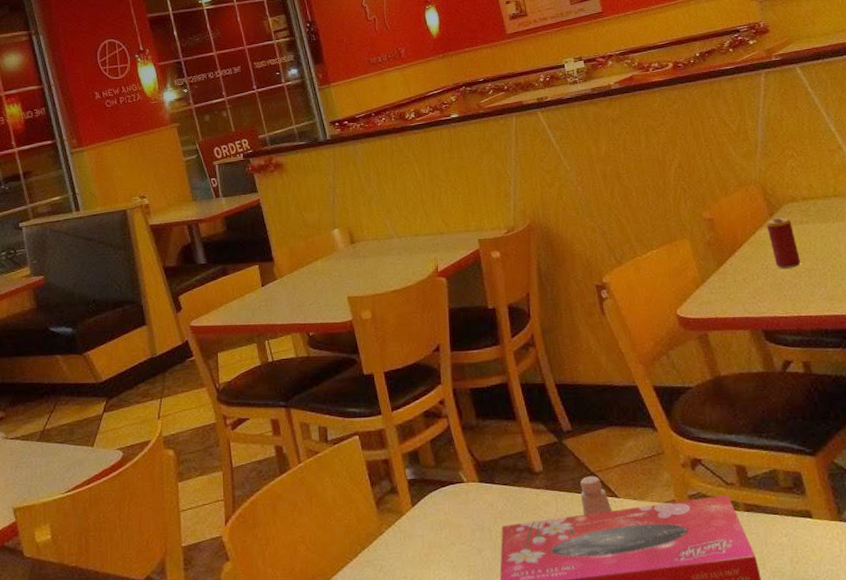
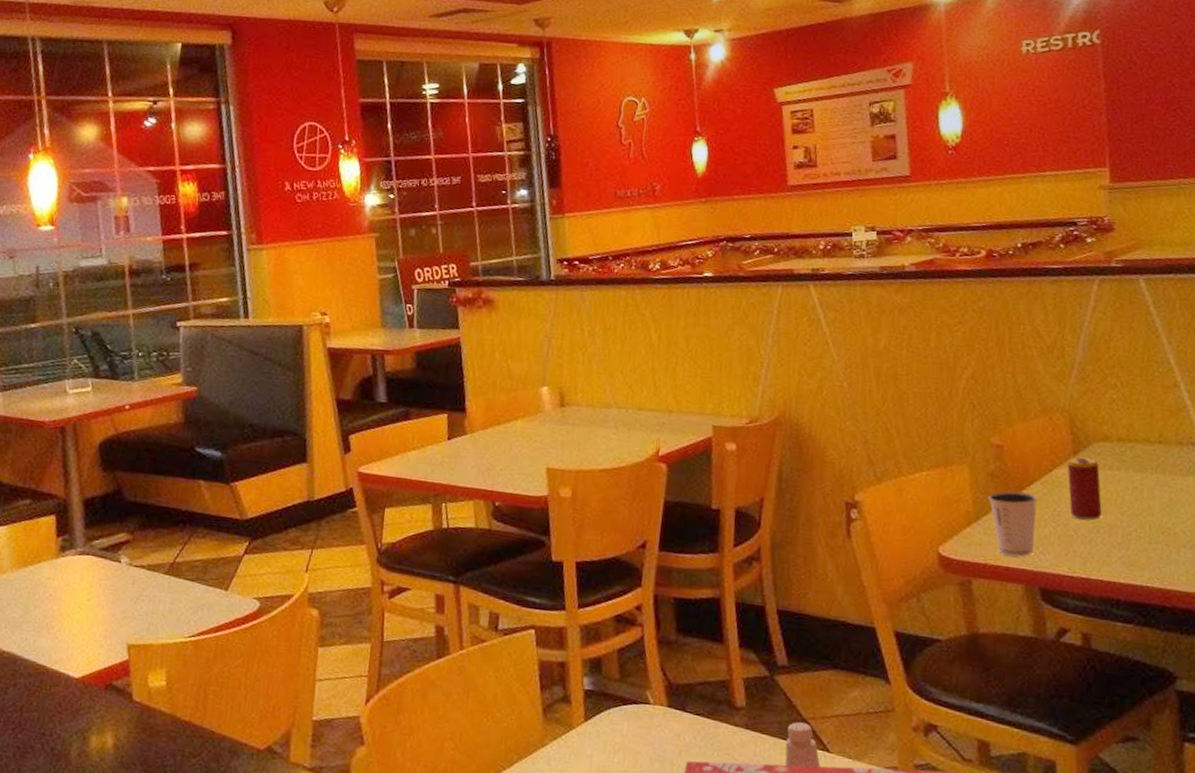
dixie cup: none [709,253,752,308] -> present [988,491,1038,557]

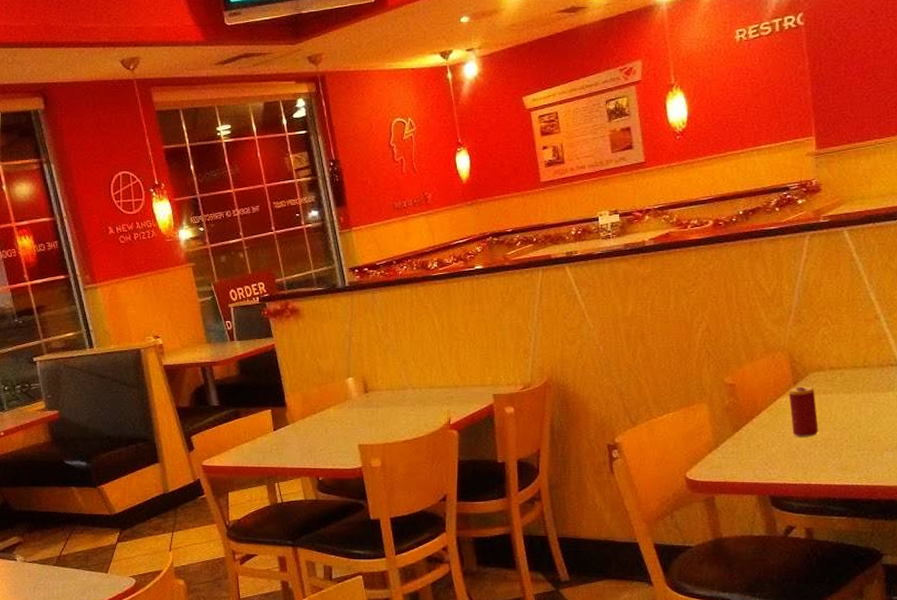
dixie cup: present [988,491,1038,557] -> none [725,420,766,473]

